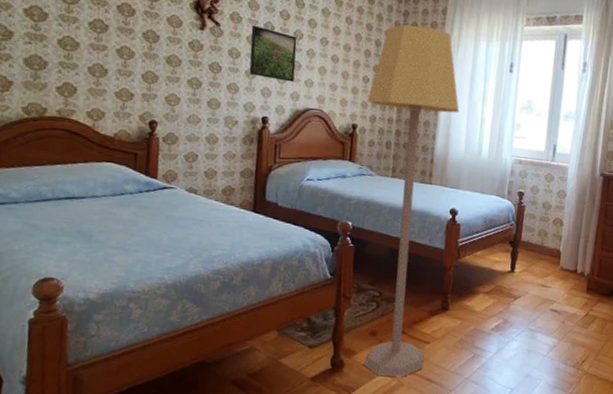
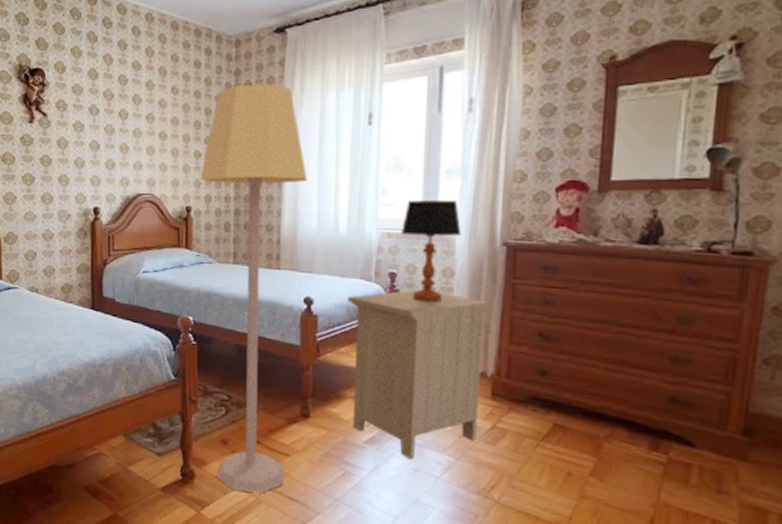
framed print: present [249,25,297,83] -> none [77,110,123,167]
nightstand: none [483,206,589,342] -> present [347,289,490,459]
table lamp: none [529,135,573,217] -> present [401,199,462,303]

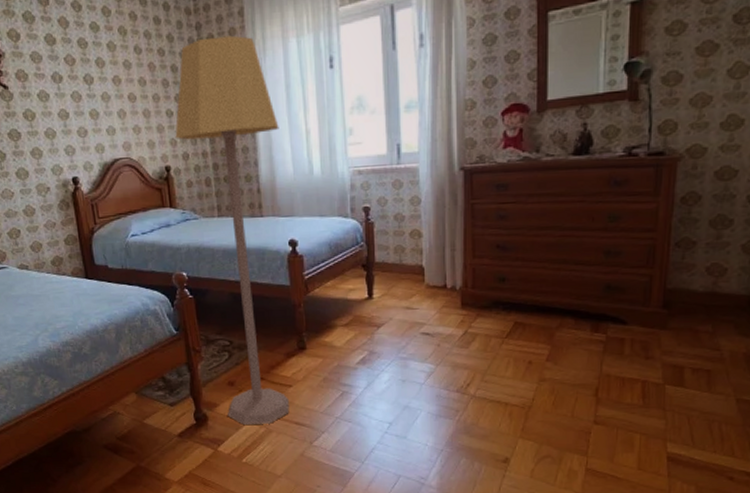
nightstand: present [347,289,490,459] -> none [328,219,453,371]
table lamp: present [401,199,462,303] -> none [370,132,424,231]

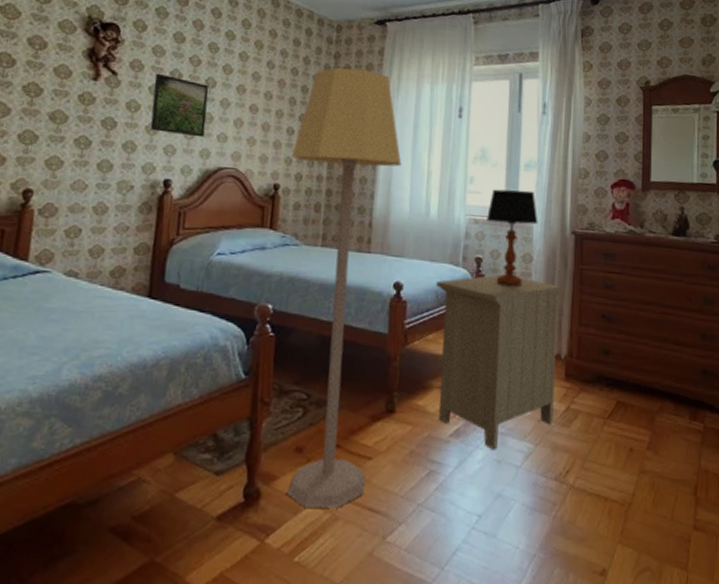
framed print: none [39,79,95,136] -> present [149,73,209,138]
nightstand: none [328,219,453,371] -> present [436,274,562,449]
table lamp: none [370,132,424,231] -> present [487,189,538,287]

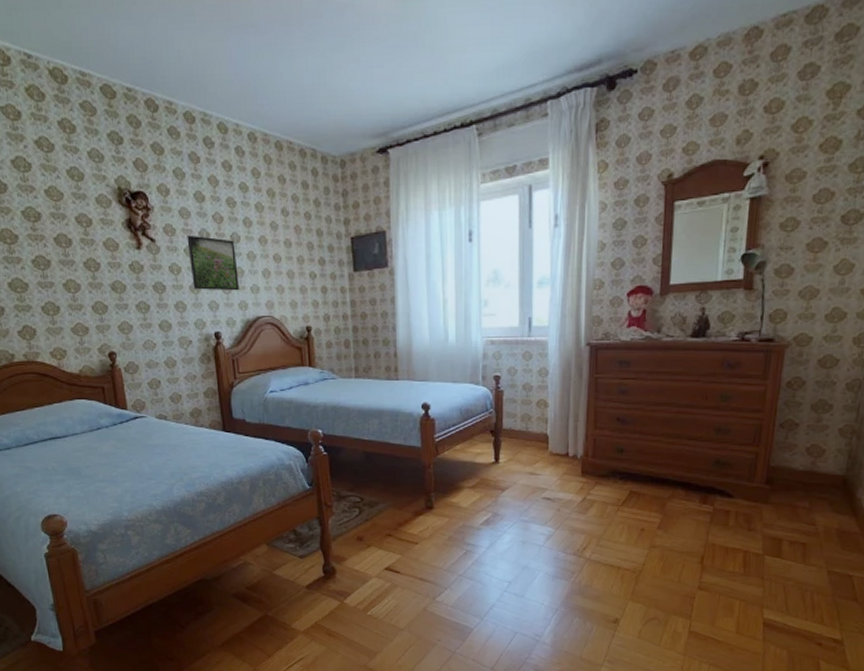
lamp: present [287,68,402,508] -> none [317,204,418,579]
nightstand: present [436,274,562,449] -> none [459,389,577,533]
table lamp: present [487,189,538,287] -> none [503,307,553,400]

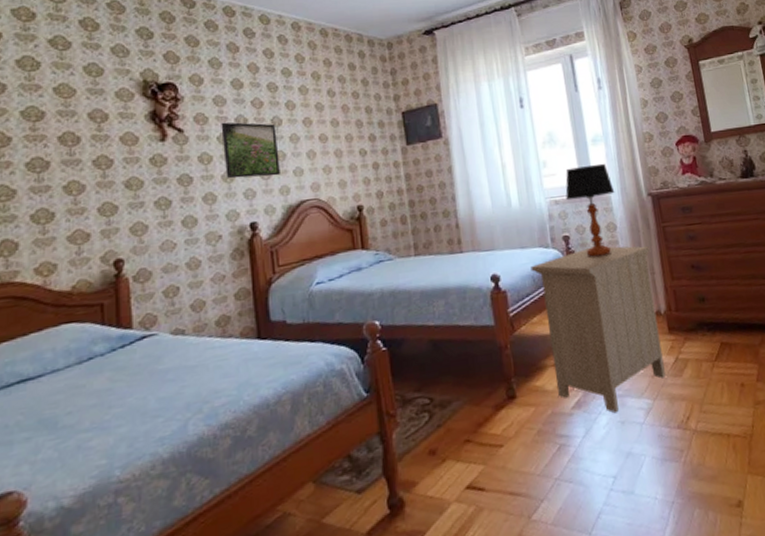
nightstand: none [459,389,577,533] -> present [530,246,666,413]
table lamp: none [503,307,553,400] -> present [565,163,615,258]

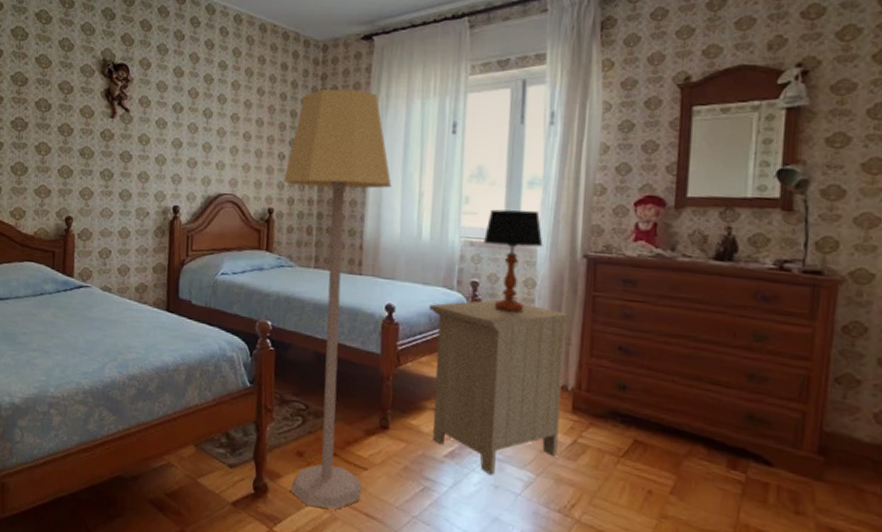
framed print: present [221,122,280,179] -> none [158,107,207,166]
lamp: none [368,80,502,506] -> present [283,89,392,510]

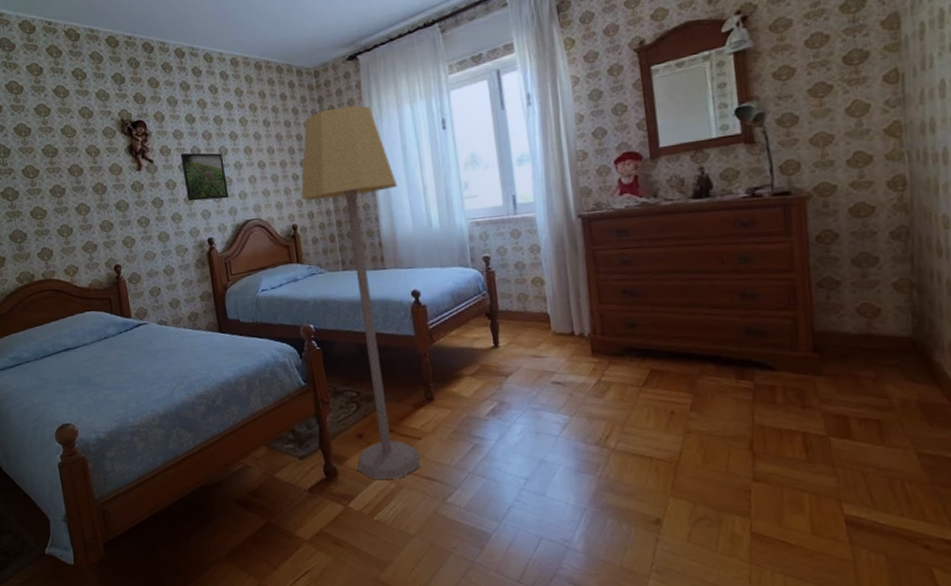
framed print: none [158,107,207,166] -> present [180,152,229,202]
nightstand: present [429,299,570,475] -> none [450,268,585,423]
table lamp: present [484,209,543,313] -> none [487,184,541,279]

